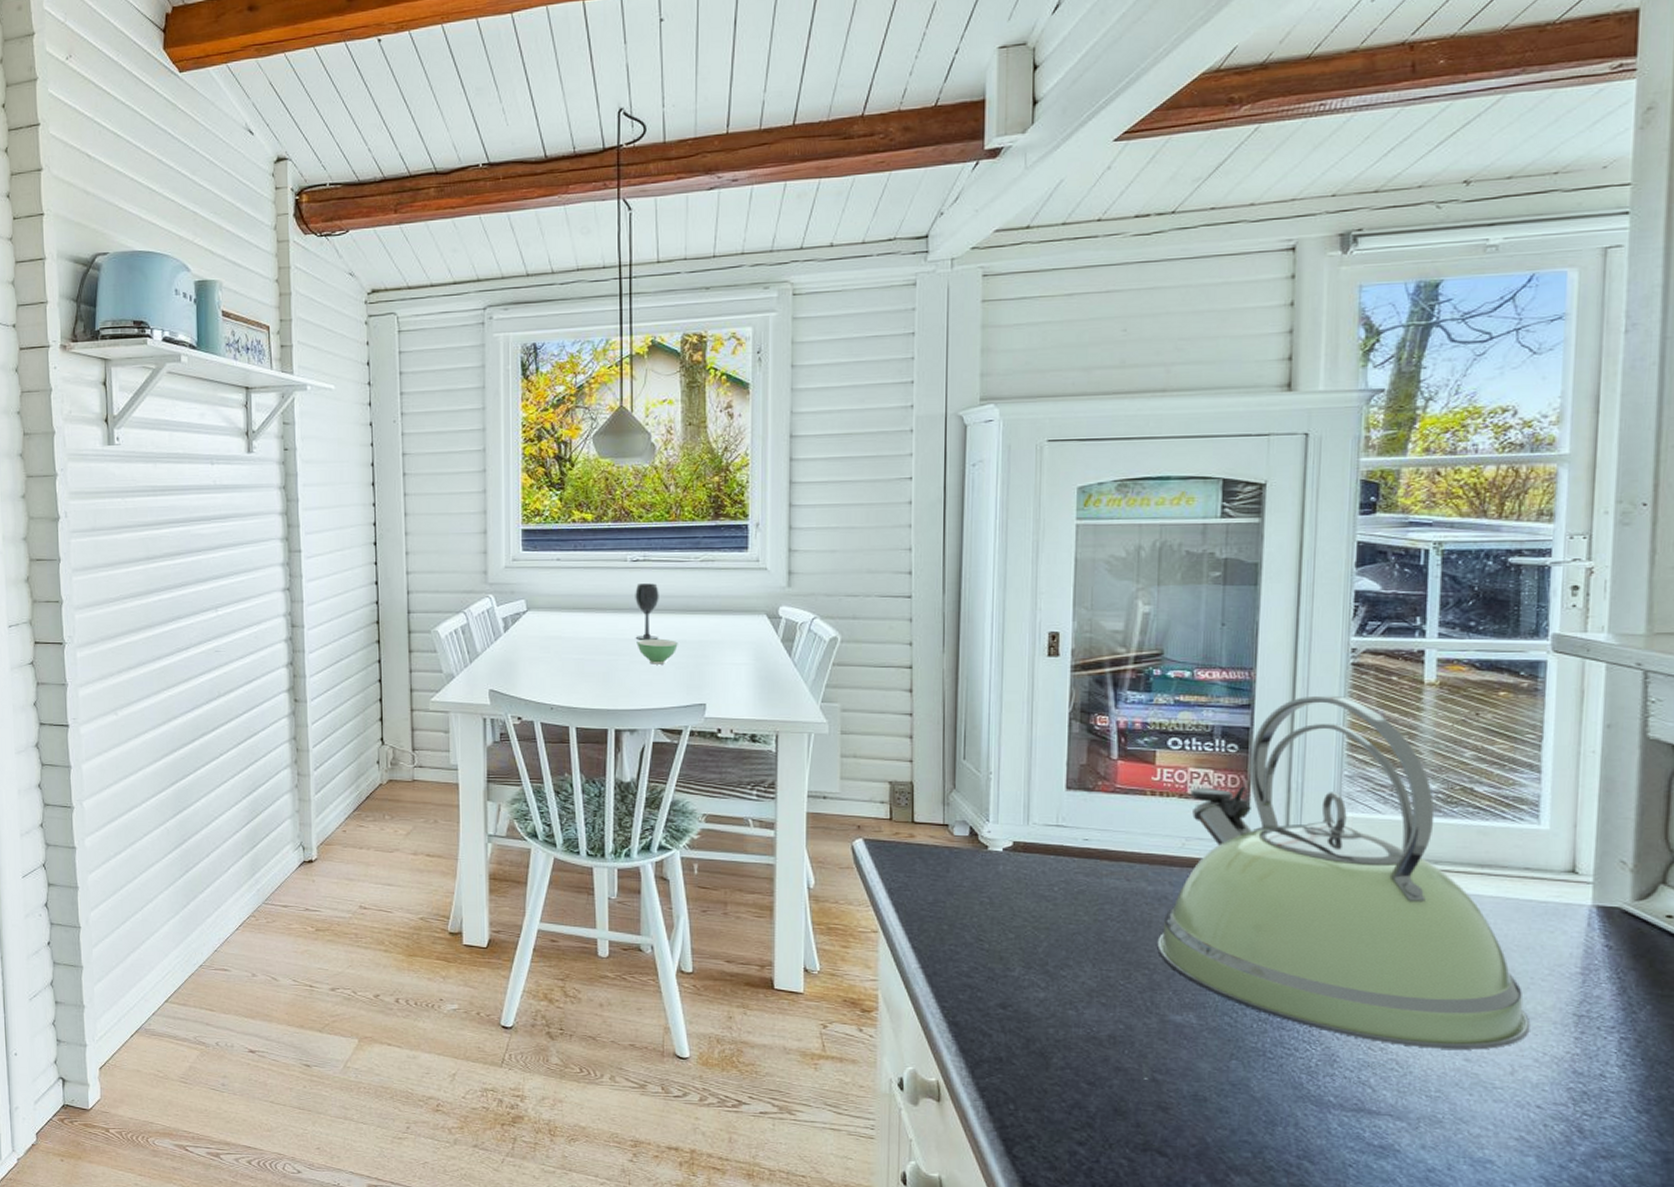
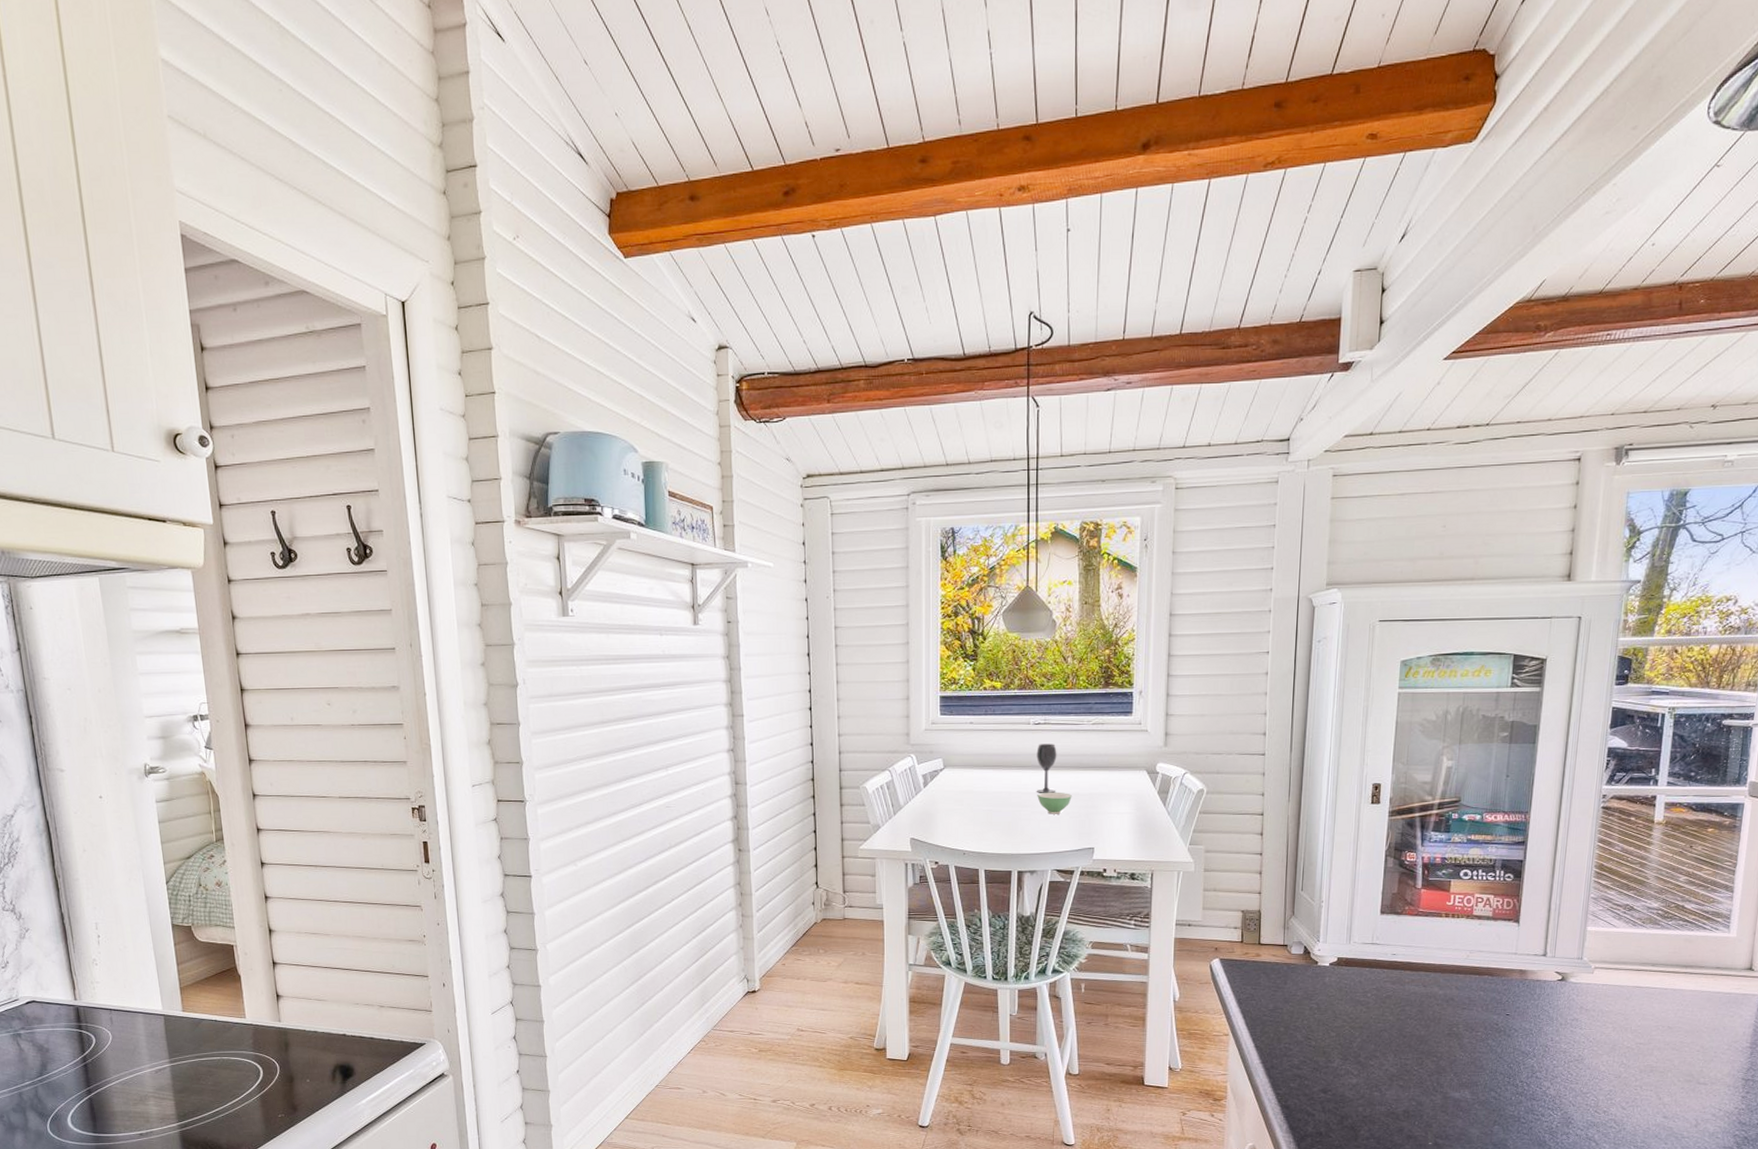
kettle: present [1157,695,1531,1050] -> none [1444,833,1712,1110]

